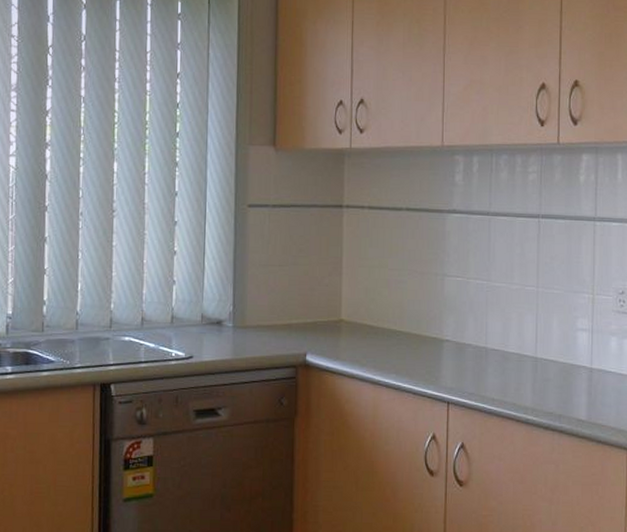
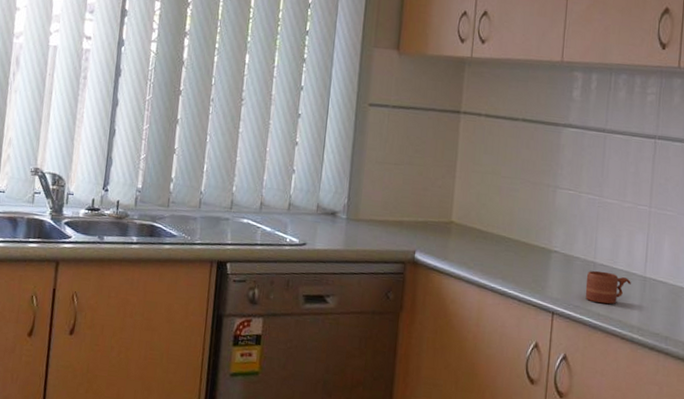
mug: none [478,356,523,389] -> present [585,270,631,305]

